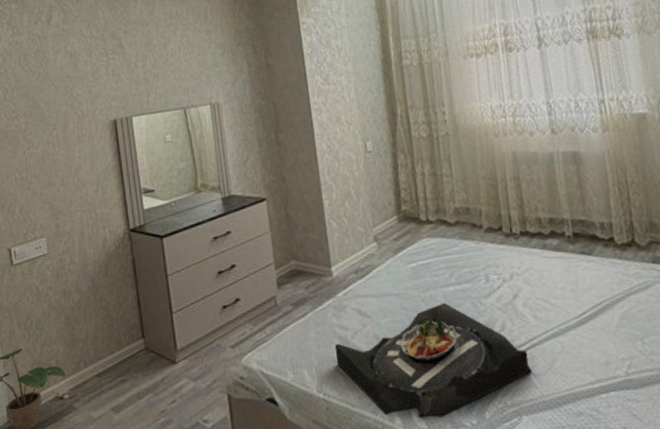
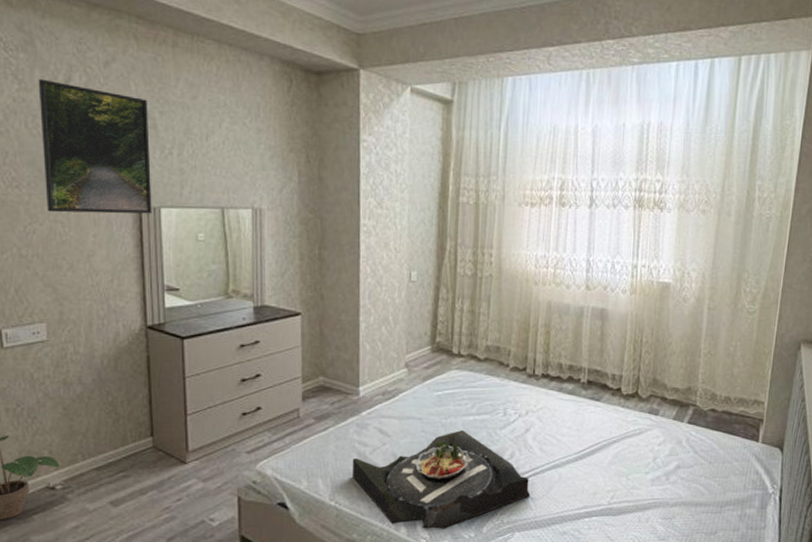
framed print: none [27,22,125,136] -> present [38,78,152,214]

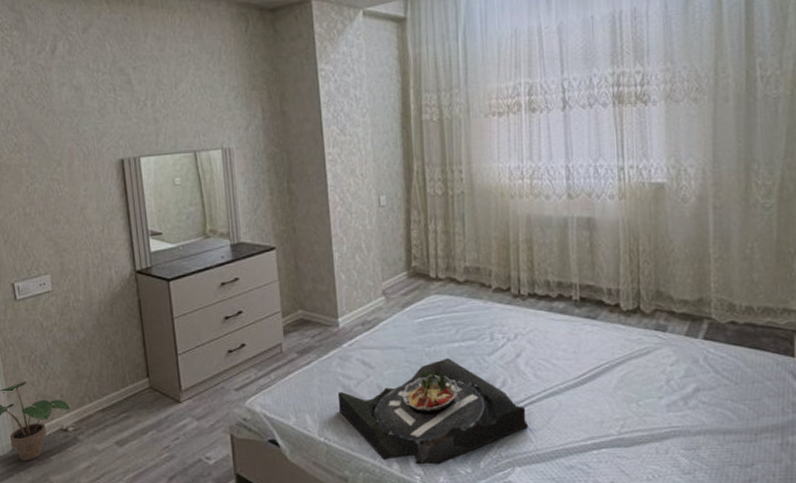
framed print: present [38,78,152,214] -> none [30,51,133,172]

